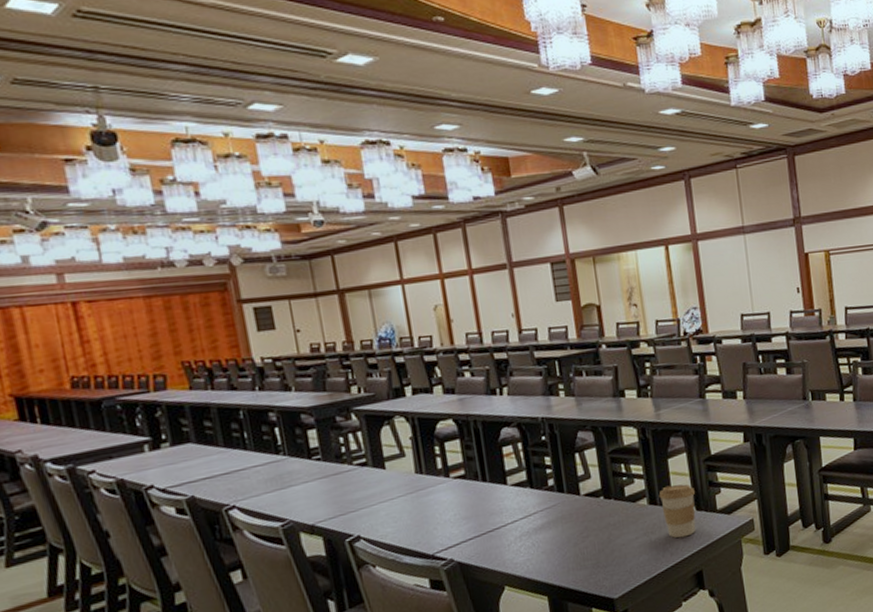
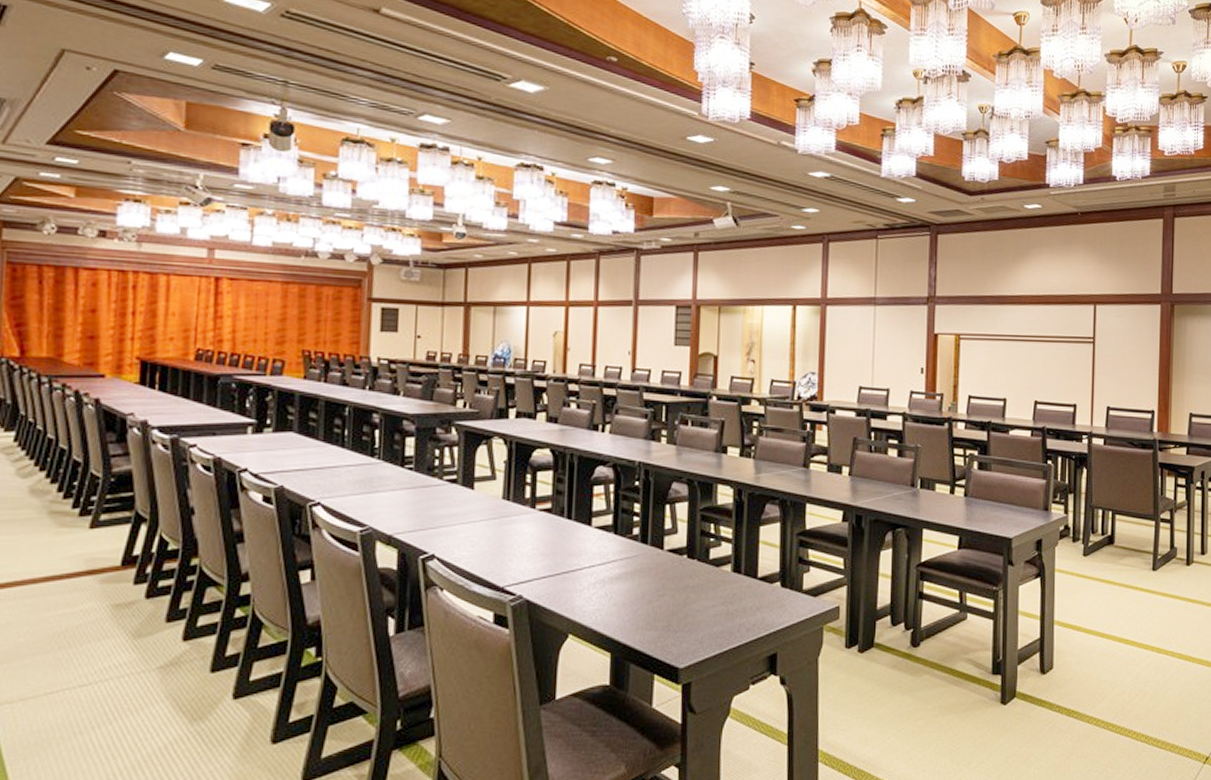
coffee cup: present [658,484,696,538] -> none [744,555,782,614]

